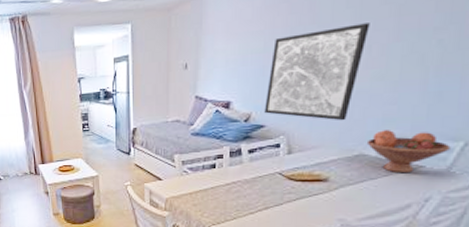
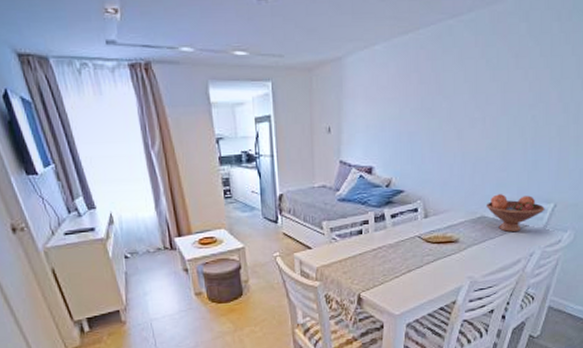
wall art: present [264,23,370,121] -> none [403,97,483,186]

